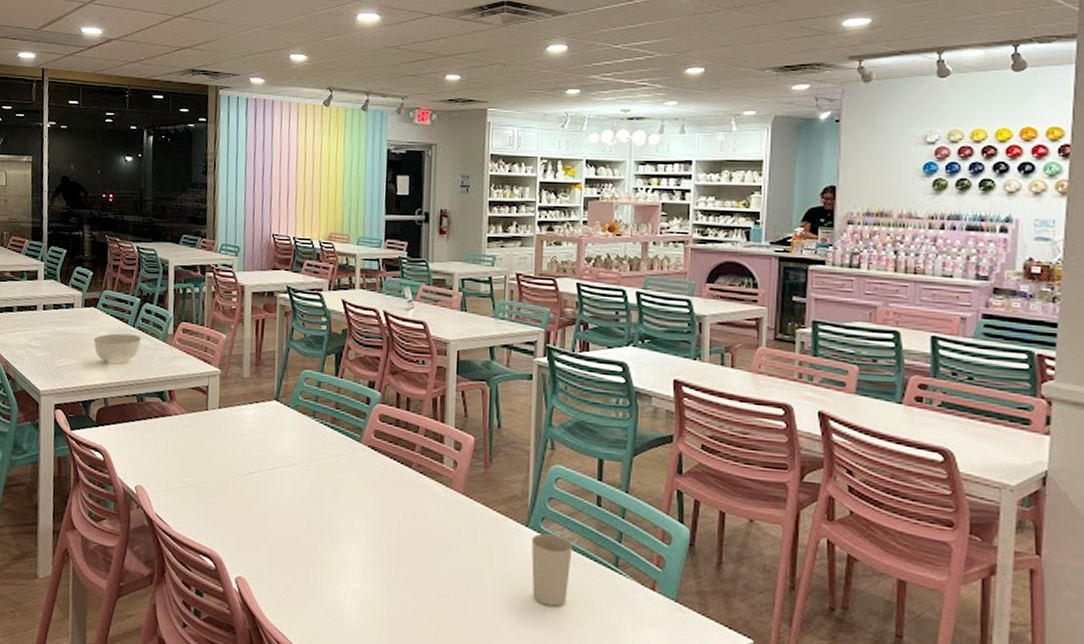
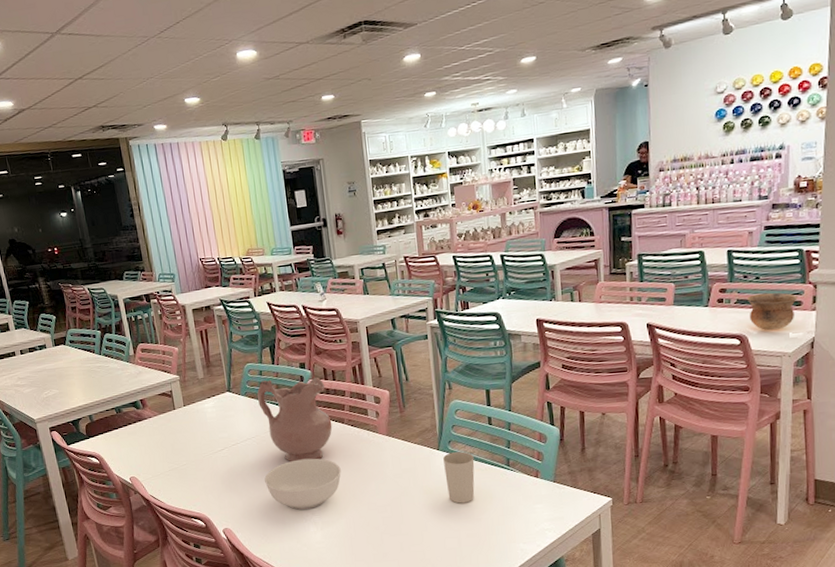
bowl: present [93,333,141,365] -> none [69,360,109,388]
bowl: none [300,503,398,573] -> present [264,458,341,510]
ceramic pitcher: none [310,395,397,510] -> present [257,377,333,462]
ceramic pot: none [955,399,1025,452] -> present [746,292,798,331]

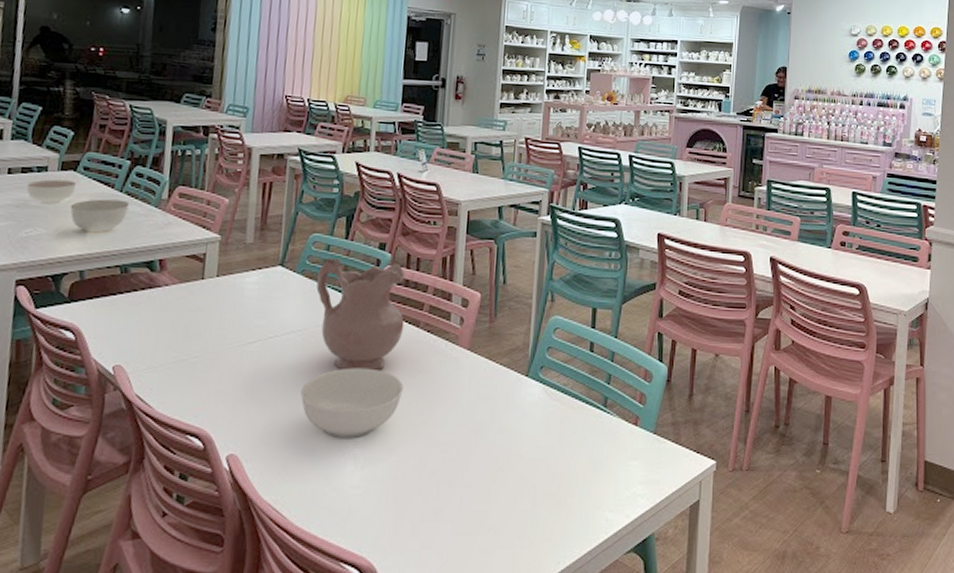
bowl: none [36,352,69,372] -> present [27,179,77,205]
bowl: none [69,360,109,388] -> present [70,199,129,233]
cup: present [443,451,475,504] -> none [529,381,568,450]
ceramic pot: present [746,292,798,331] -> none [867,242,914,285]

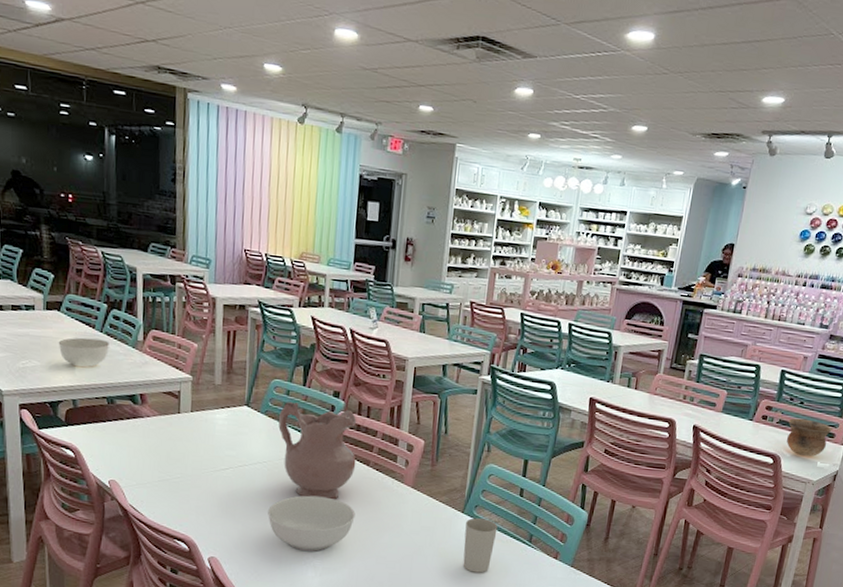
bowl: present [27,179,77,205] -> none [18,317,61,341]
cup: none [529,381,568,450] -> present [463,518,498,573]
ceramic pot: none [867,242,914,285] -> present [787,418,832,457]

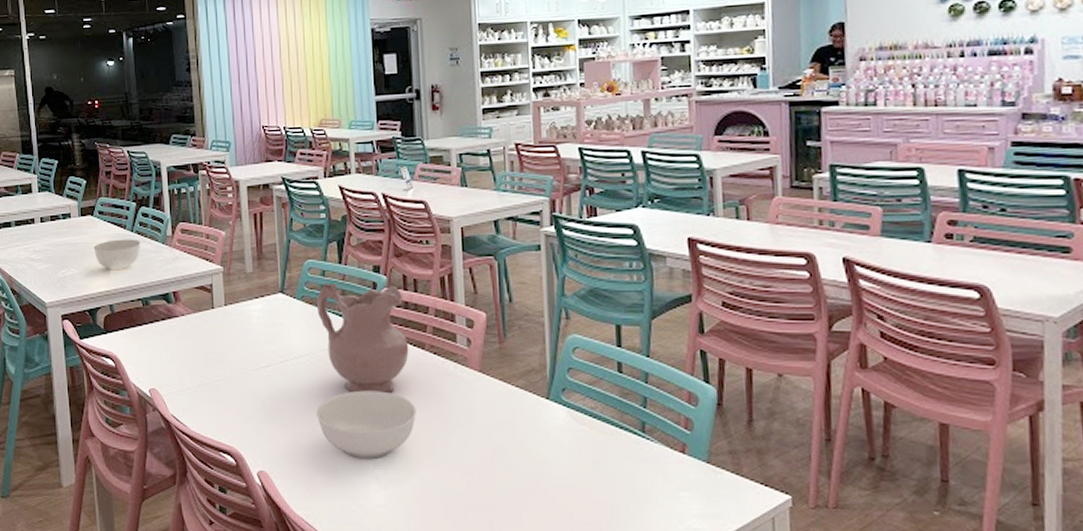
cup: present [463,518,498,573] -> none [554,405,597,477]
ceramic pot: present [787,418,832,457] -> none [988,231,1064,284]

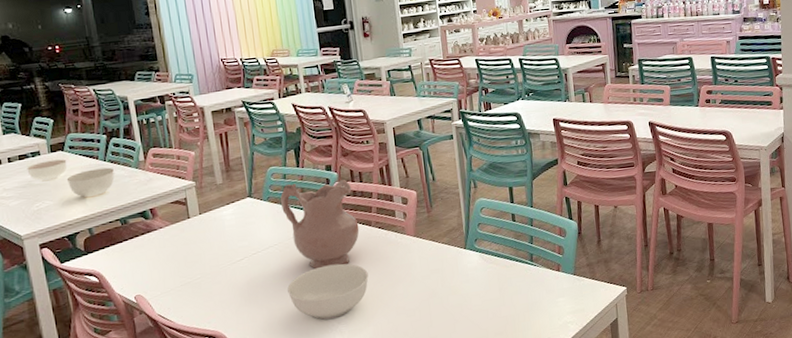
bowl: none [57,224,95,247] -> present [27,159,68,182]

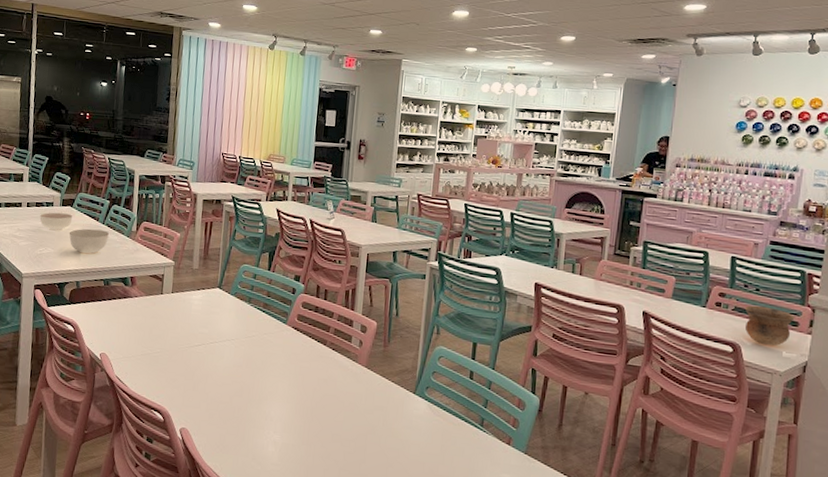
ceramic pitcher: present [280,179,360,269] -> none [246,285,315,377]
bowl: present [287,263,369,320] -> none [234,372,313,427]
ceramic pot: none [729,94,768,128] -> present [744,305,795,347]

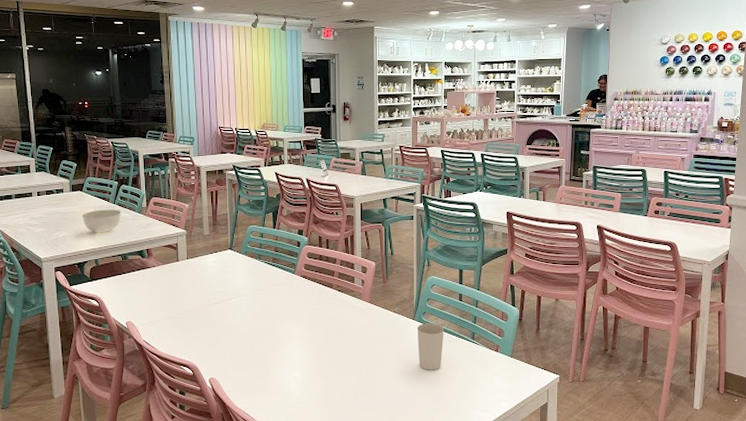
bowl: present [40,212,73,231] -> none [51,198,84,215]
cup: none [415,399,449,456] -> present [417,323,444,370]
ceramic pot: present [744,305,795,347] -> none [677,209,717,242]

